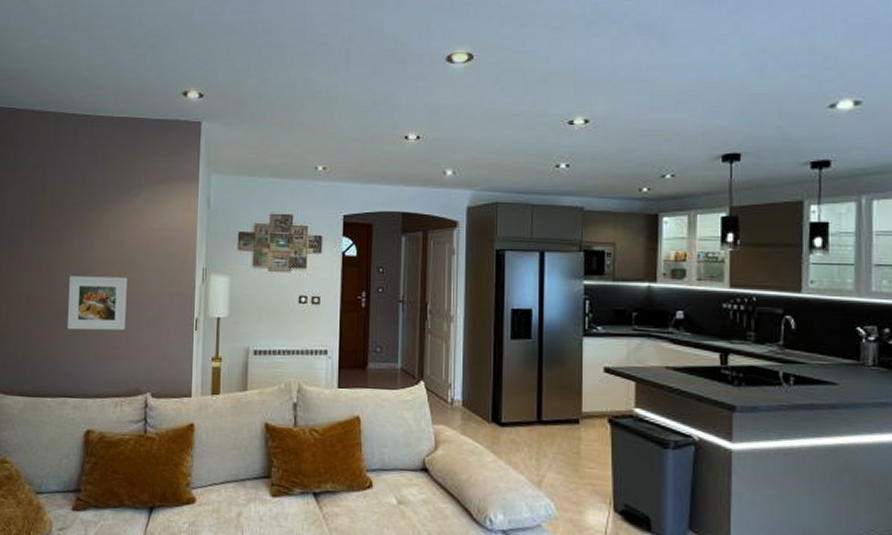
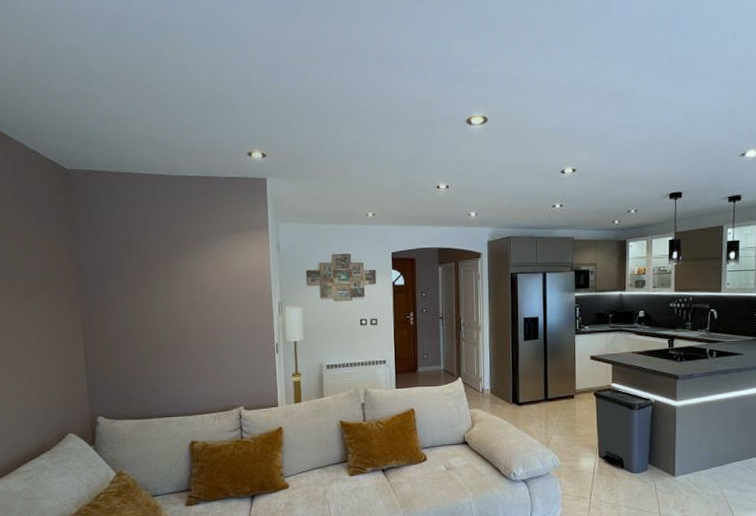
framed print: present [66,276,127,331] -> none [161,314,216,361]

